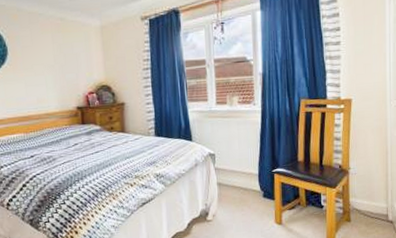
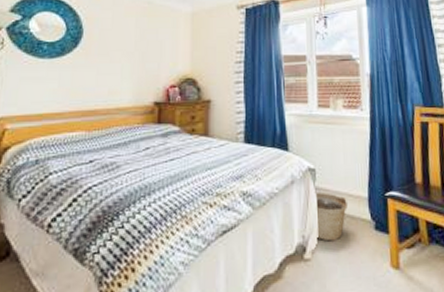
basket: none [214,171,242,207] -> present [314,191,349,242]

